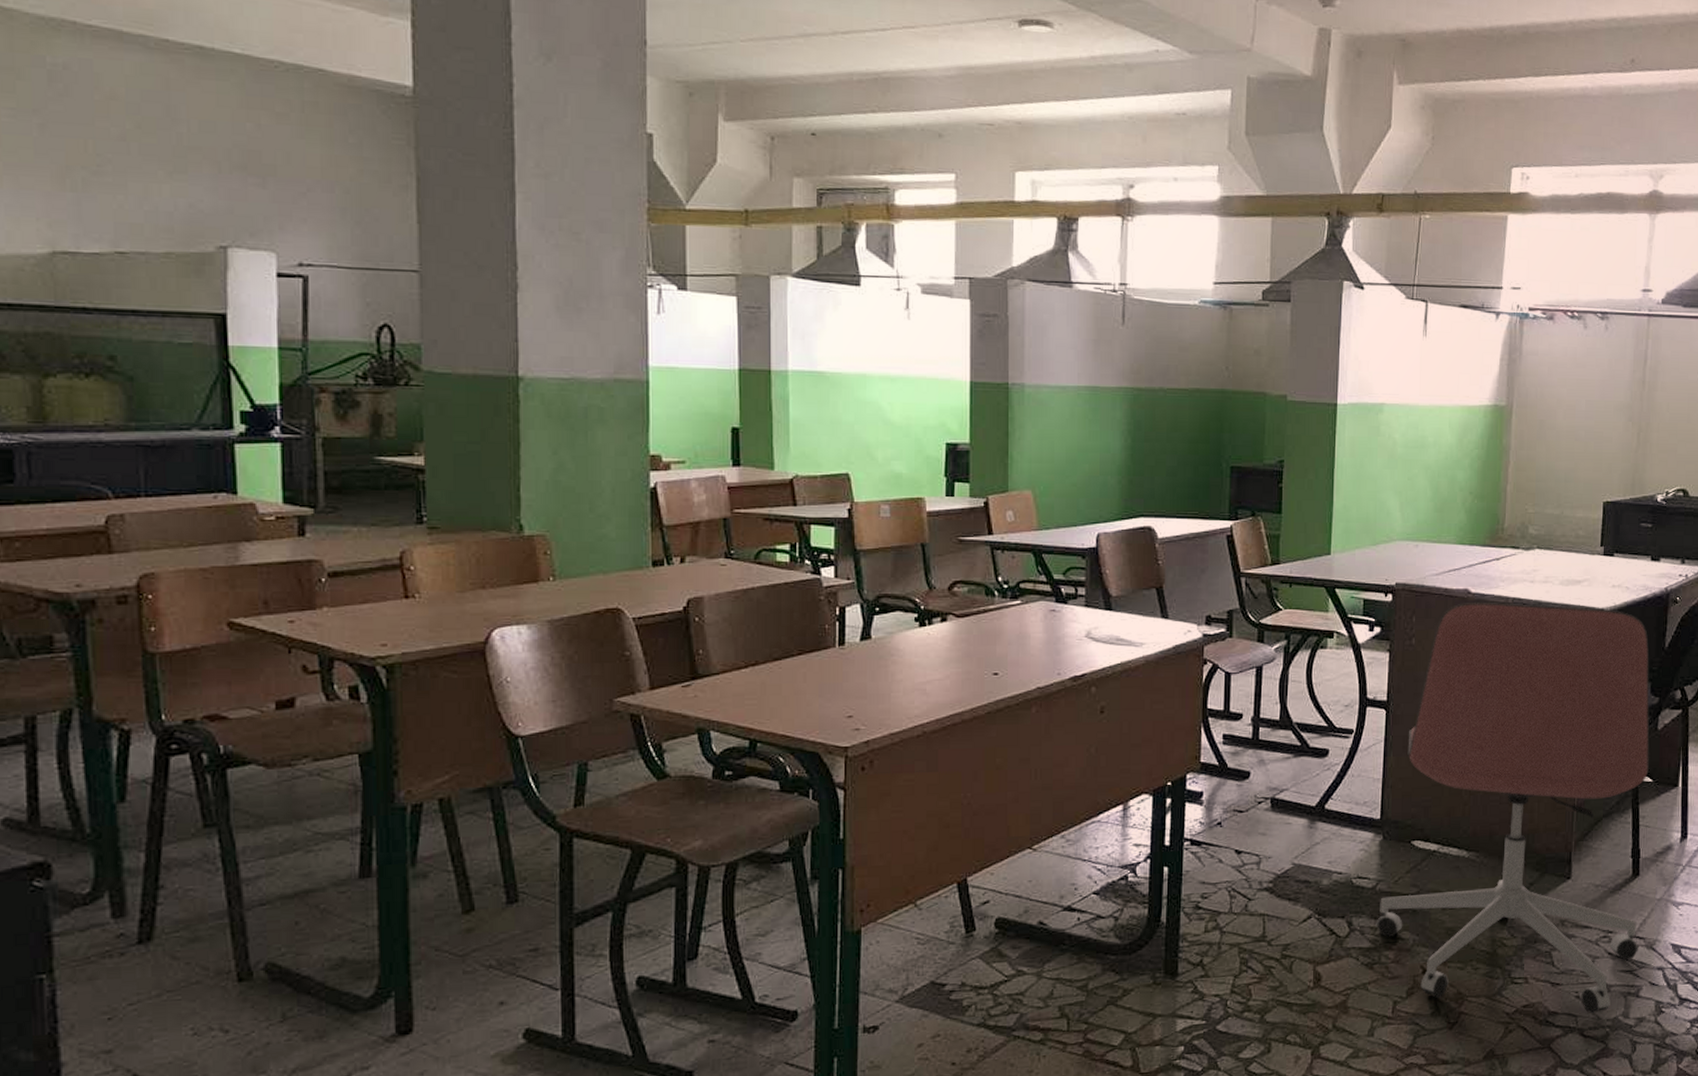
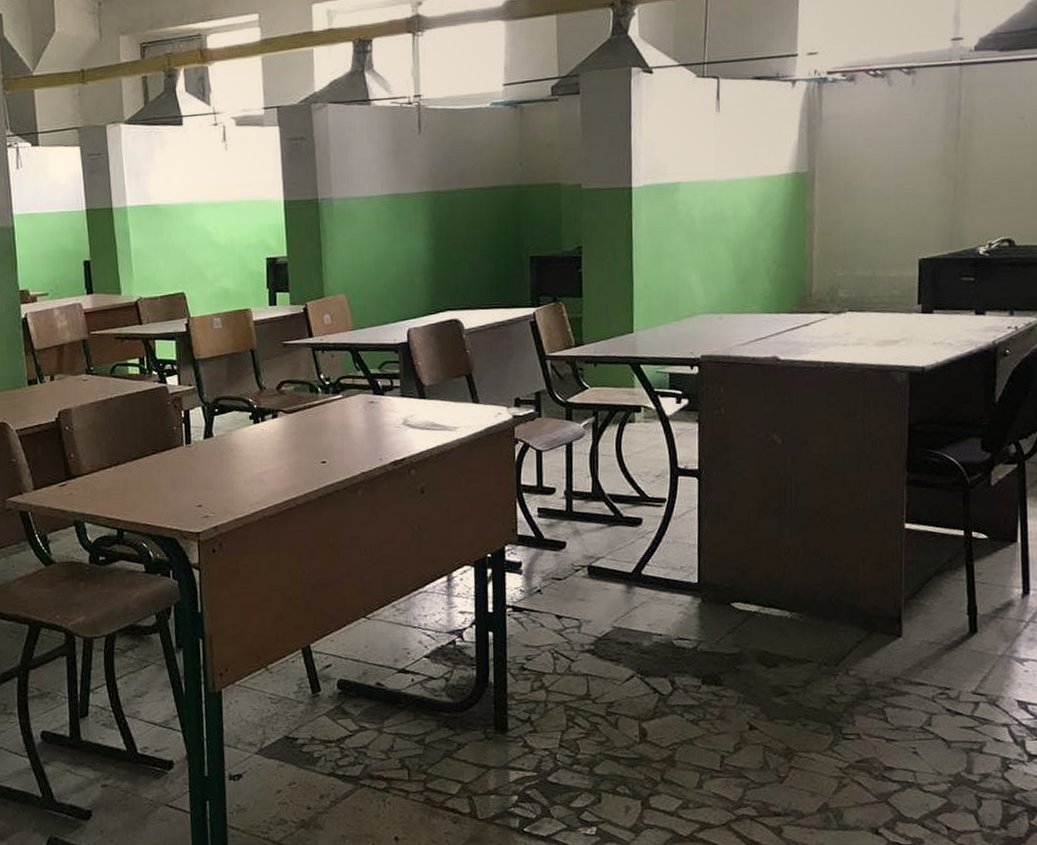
office chair: present [1376,602,1650,1013] -> none [699,367,983,769]

